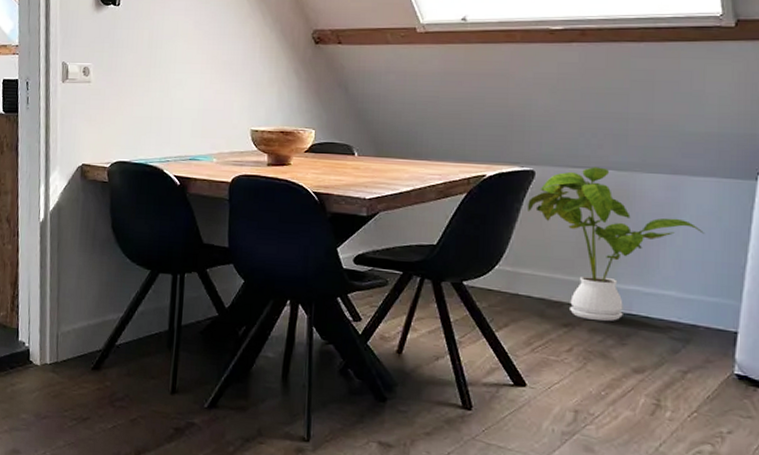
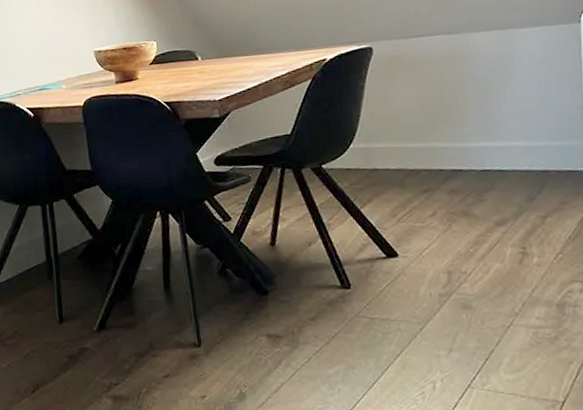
house plant: present [528,167,705,322] -> none [371,33,541,183]

